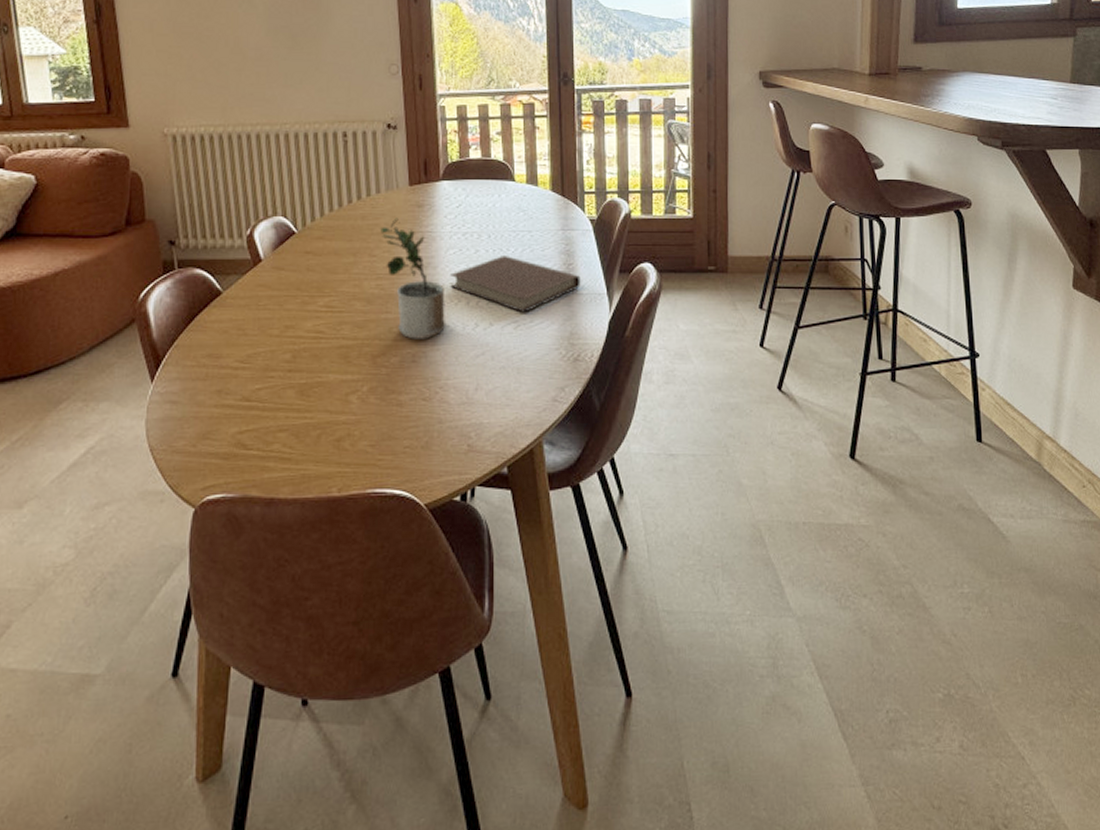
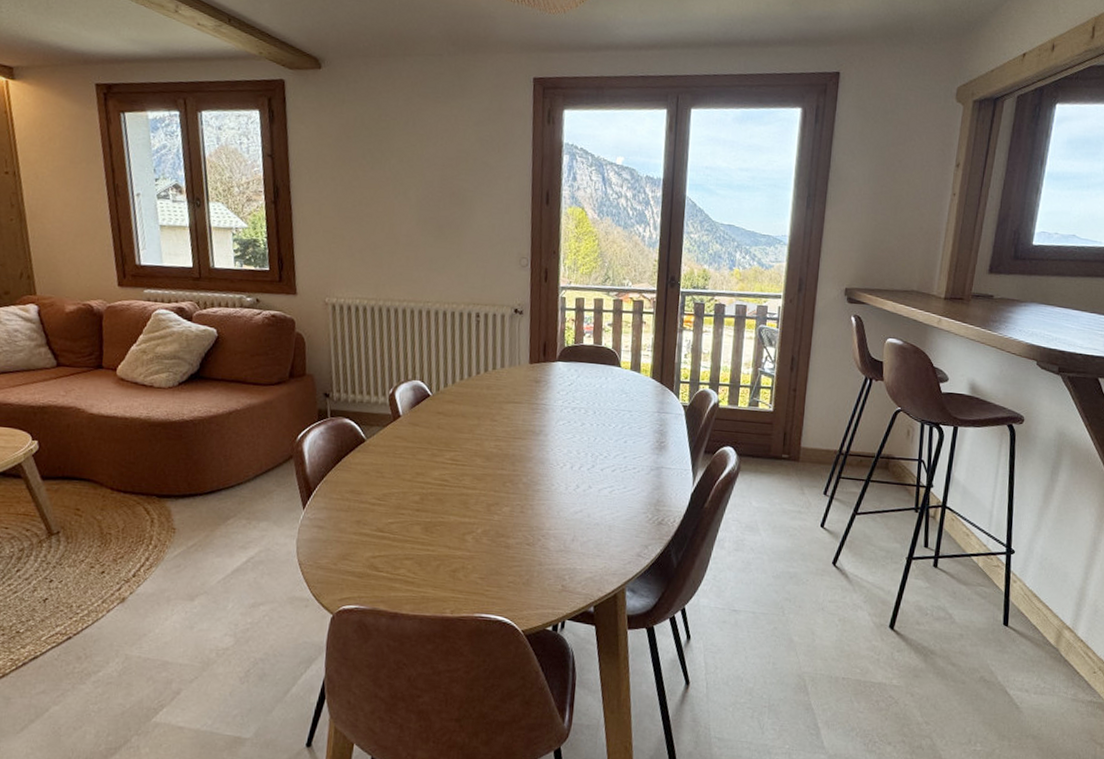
potted plant: present [380,218,446,339] -> none [502,390,554,495]
notebook: present [450,256,581,313] -> none [558,430,670,480]

